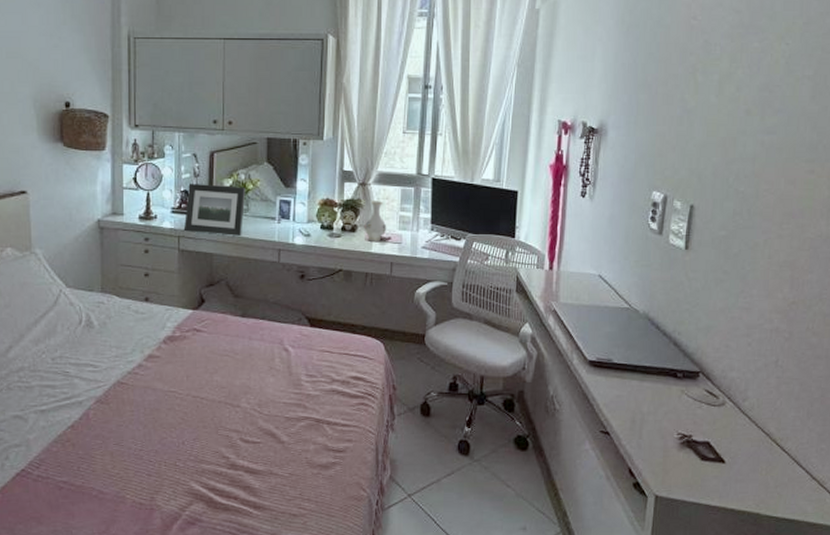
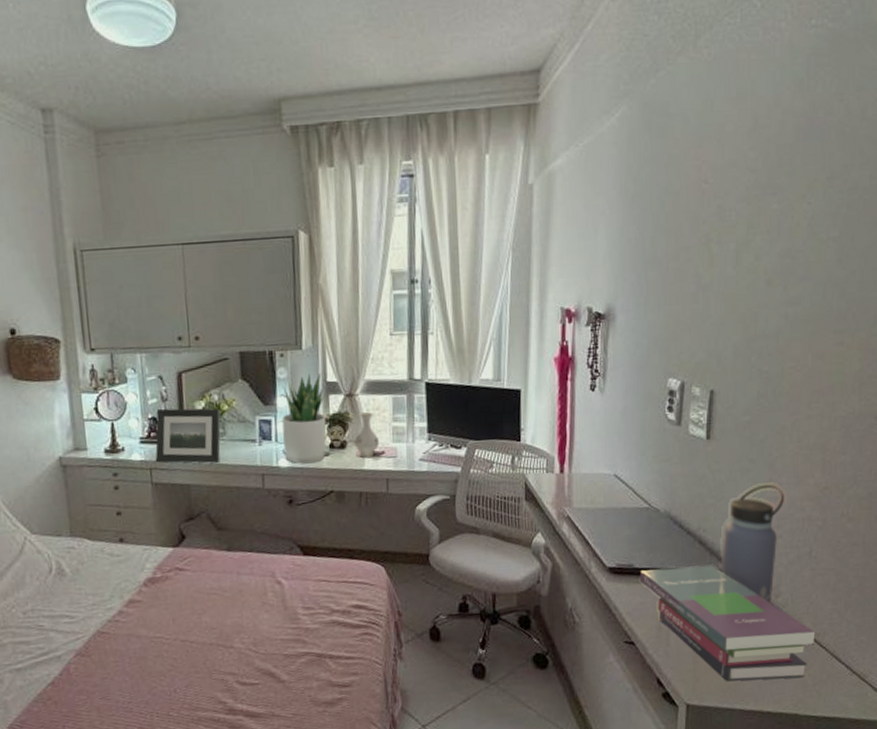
planter: none [300,161,342,243] -> present [282,373,327,464]
books: none [618,365,779,480] -> present [640,565,816,682]
water bottle: none [692,295,755,406] -> present [720,484,785,603]

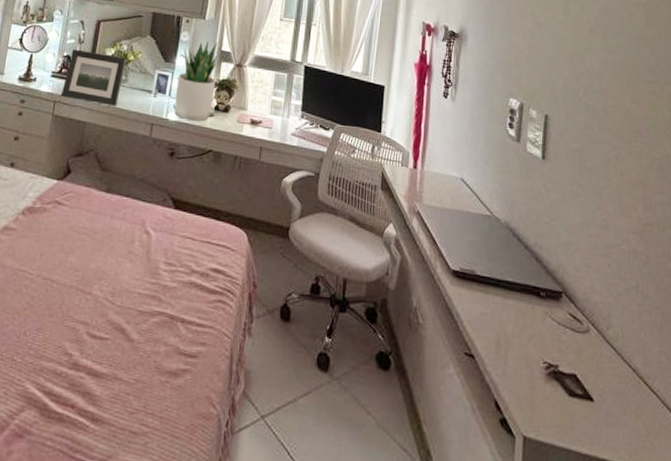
vase: present [354,412,380,459] -> none [236,83,259,126]
books: present [640,565,816,682] -> none [481,279,646,425]
water bottle: present [720,484,785,603] -> none [555,211,612,335]

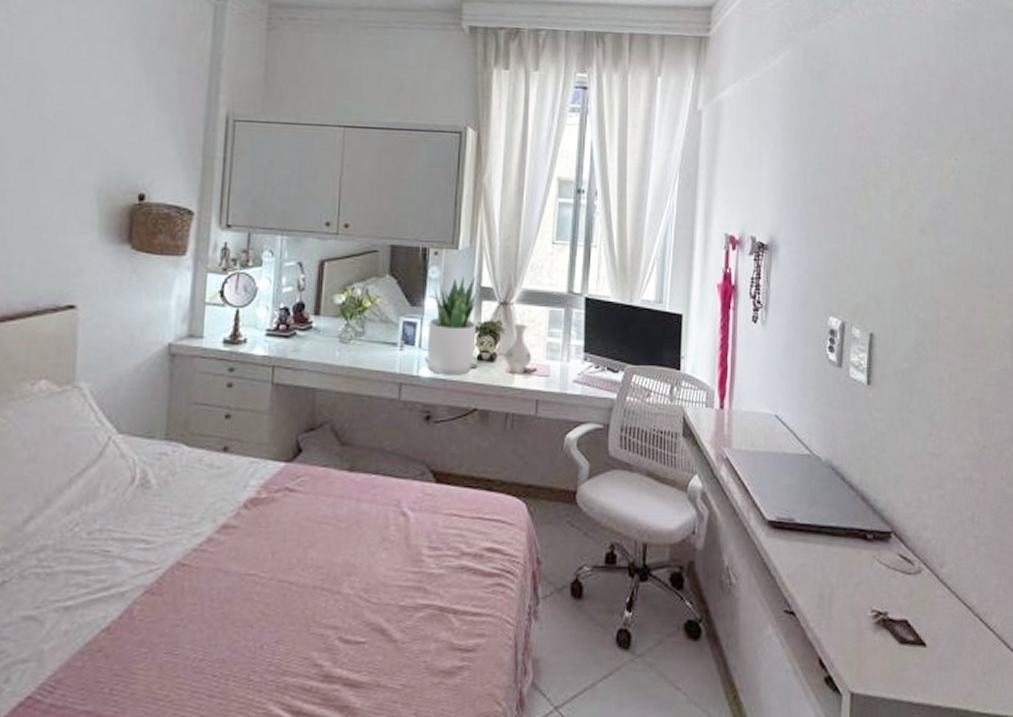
picture frame: present [61,48,127,106] -> none [281,298,362,365]
vase: none [236,83,259,126] -> present [504,324,532,375]

